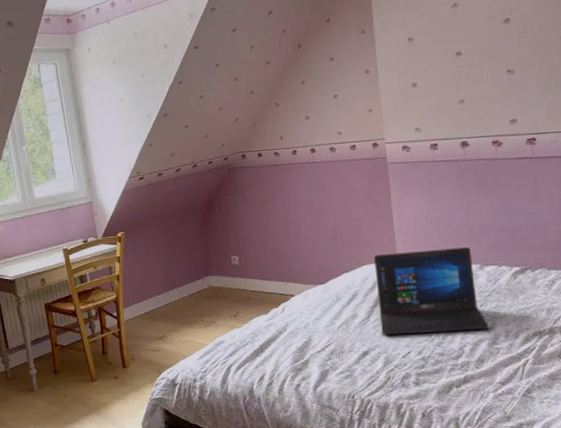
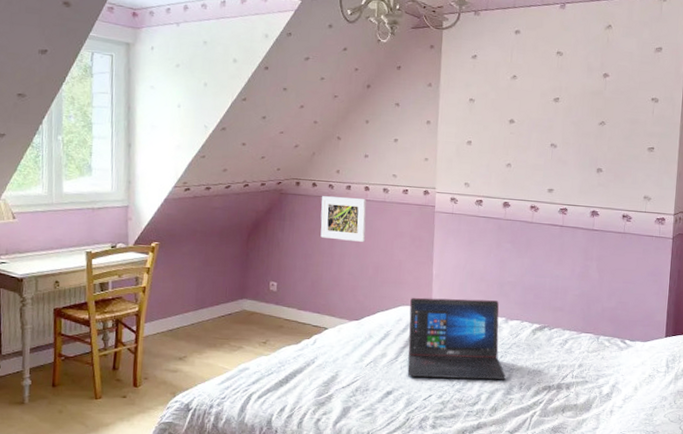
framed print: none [268,160,319,207] -> present [320,196,367,242]

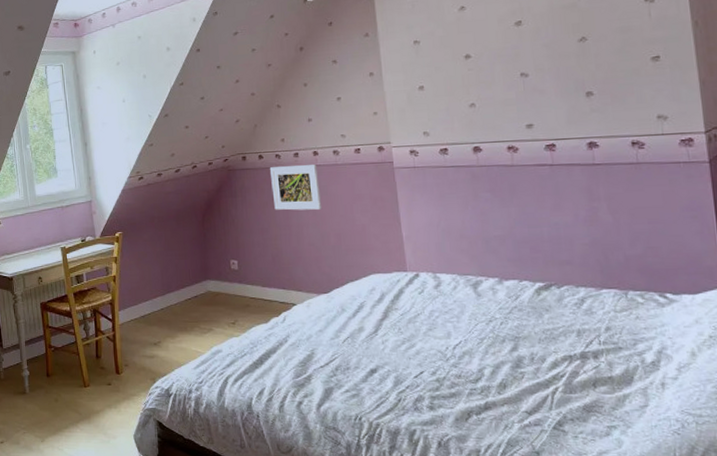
laptop: present [407,297,507,380] -> none [381,259,512,353]

